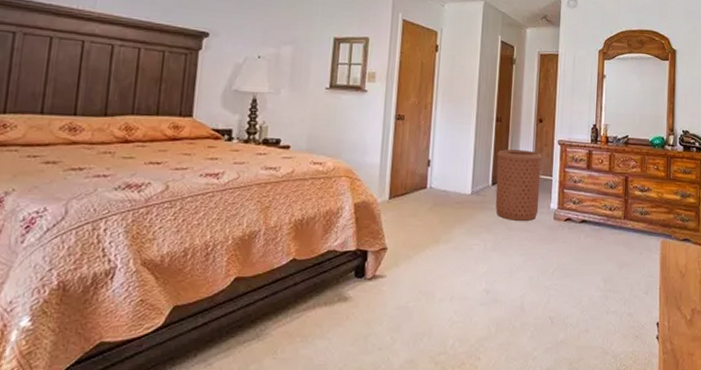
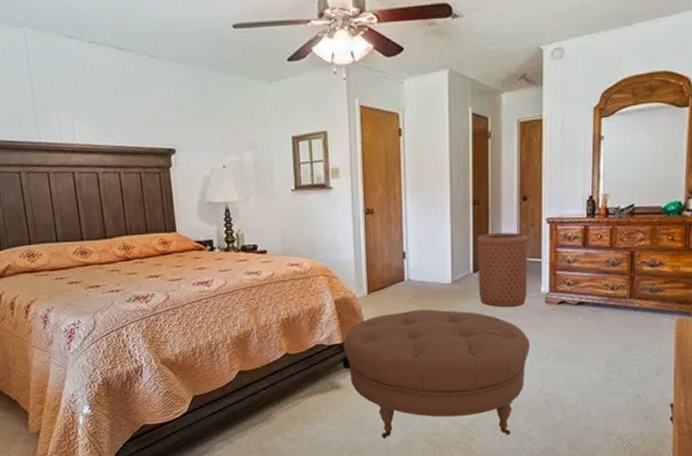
ottoman: none [357,218,539,359] -> present [343,309,530,439]

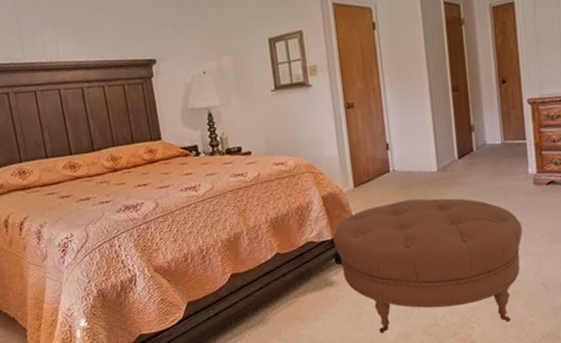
laundry basket: present [476,232,529,307] -> none [458,116,515,192]

